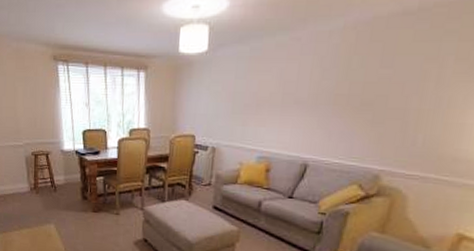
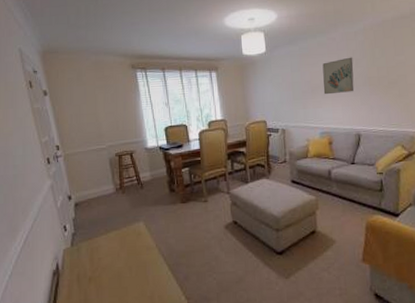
wall art: none [271,65,320,112] -> present [322,57,355,95]

